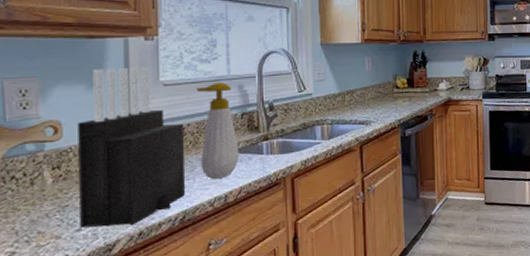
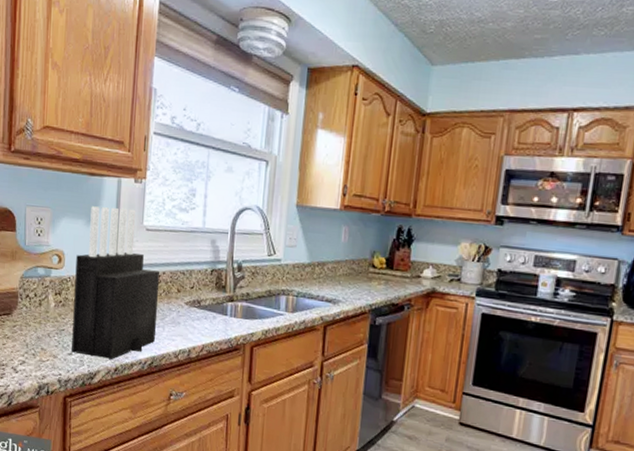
soap bottle: present [196,81,240,180] -> none [170,233,206,333]

